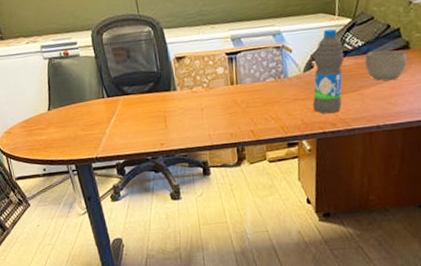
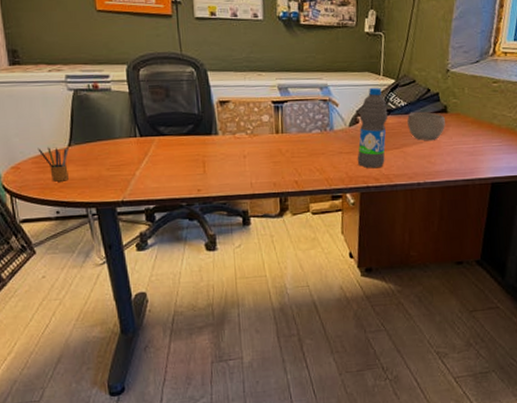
pencil box: none [24,111,51,143] -> present [38,146,69,182]

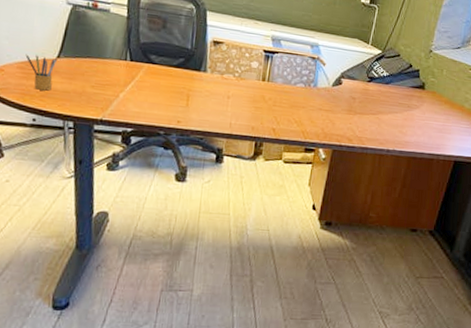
water bottle: present [357,88,388,169] -> none [334,54,370,130]
bowl: present [407,112,445,141] -> none [386,84,421,113]

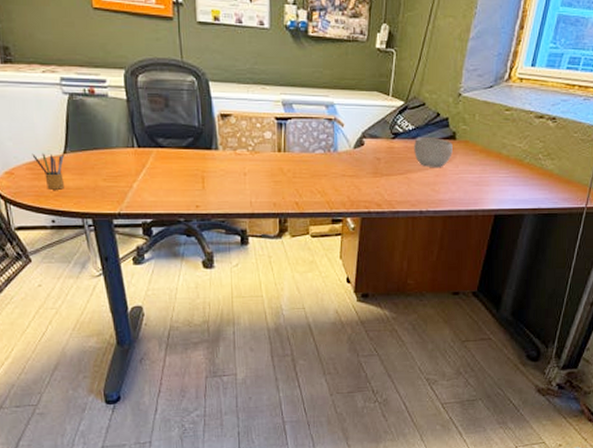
bowl: none [386,84,421,113] -> present [414,138,453,168]

